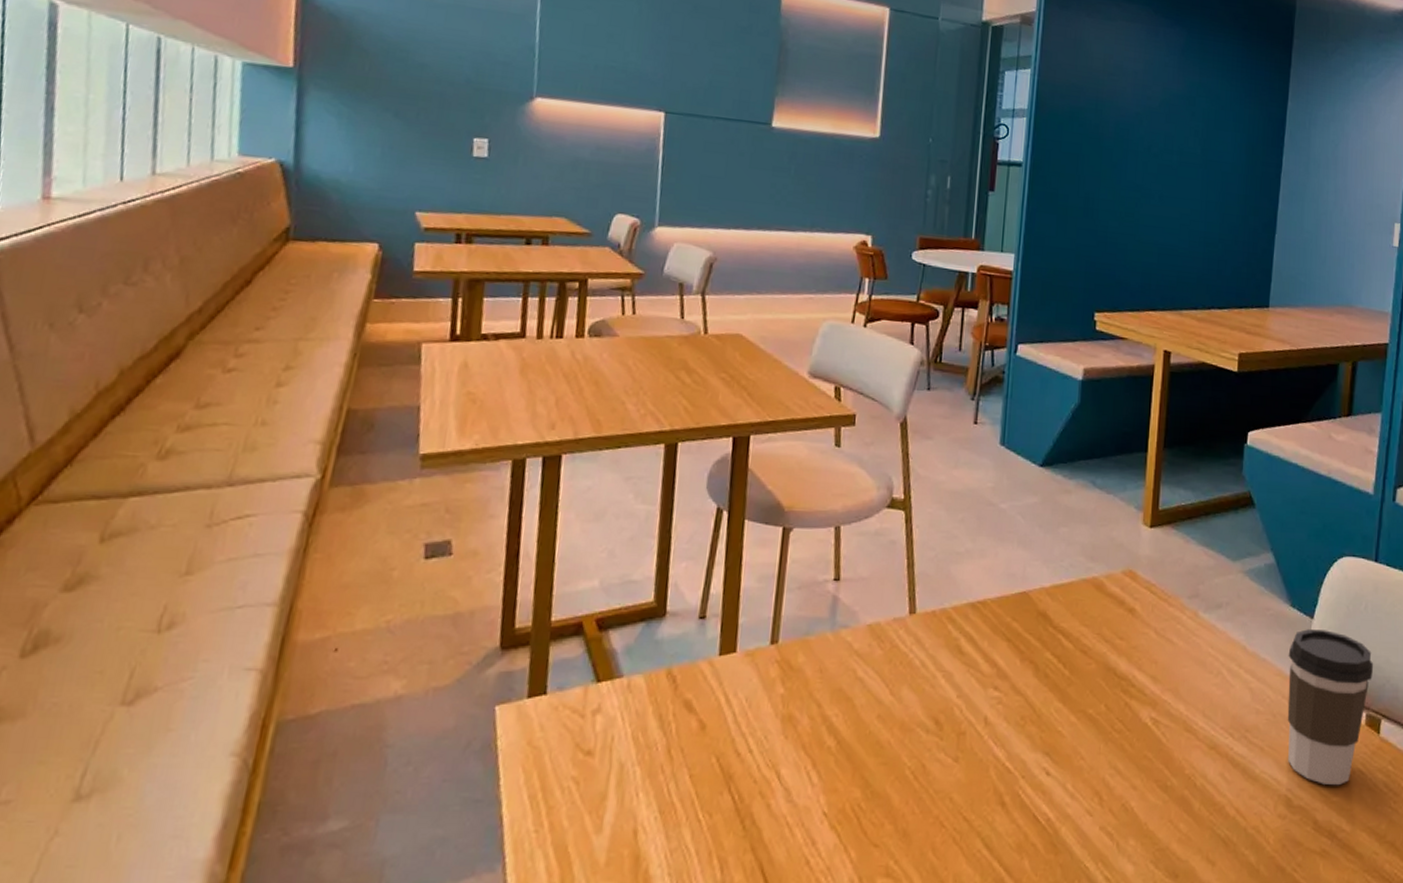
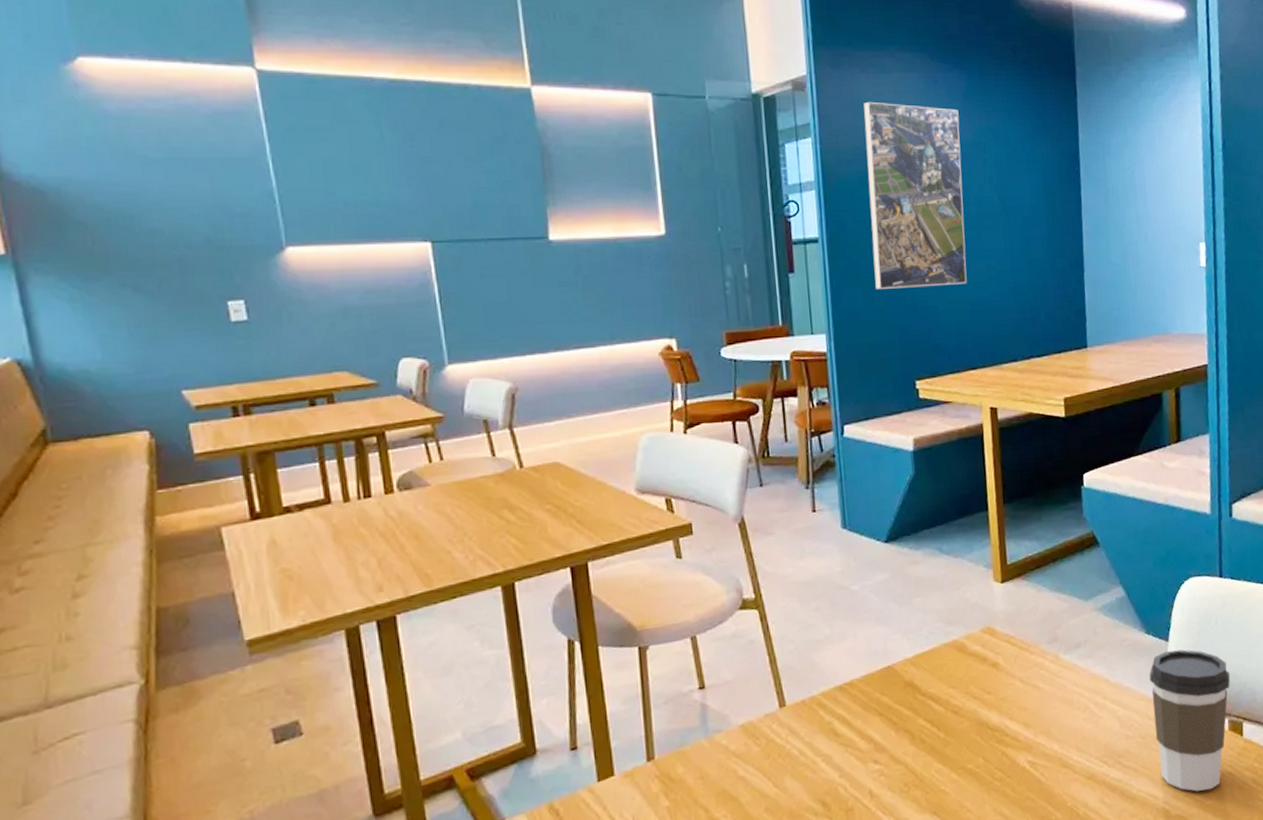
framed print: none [1070,43,1174,227] -> present [864,101,967,289]

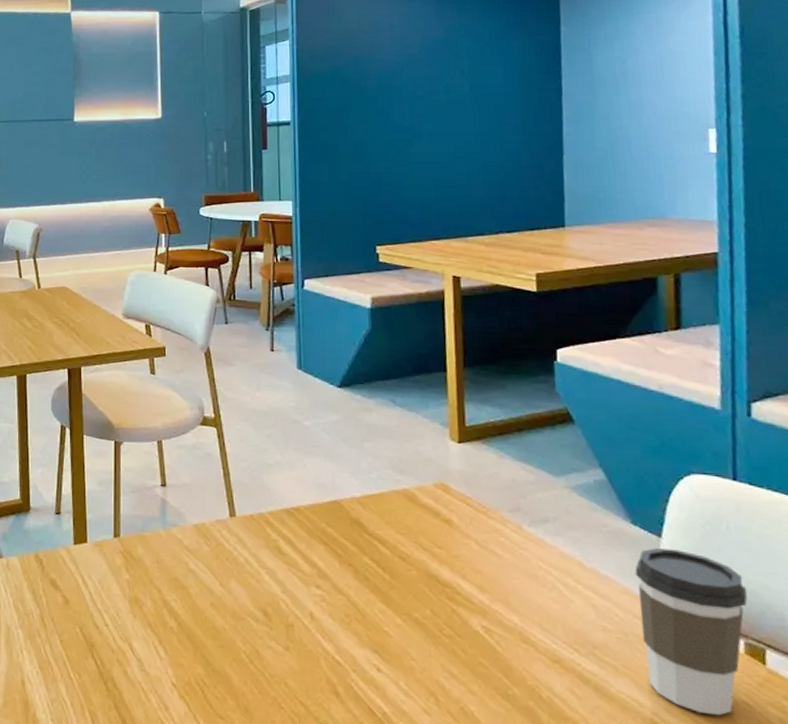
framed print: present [864,101,967,289] -> none [338,9,433,165]

